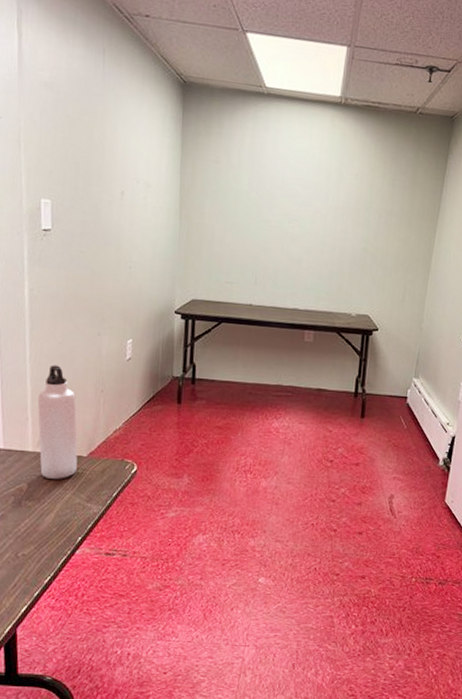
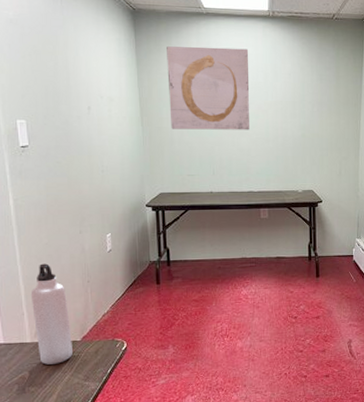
wall art: none [213,129,312,237] -> present [167,46,250,130]

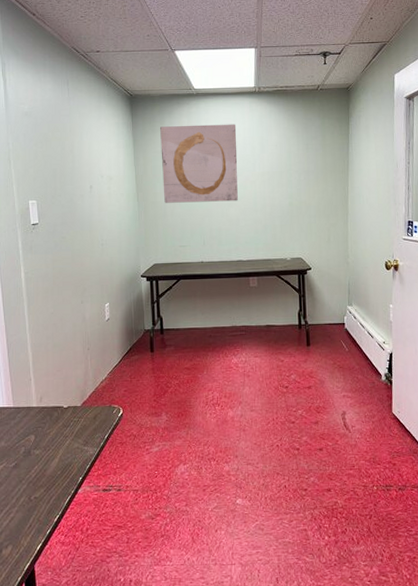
water bottle: present [30,263,73,365] -> none [37,332,73,429]

